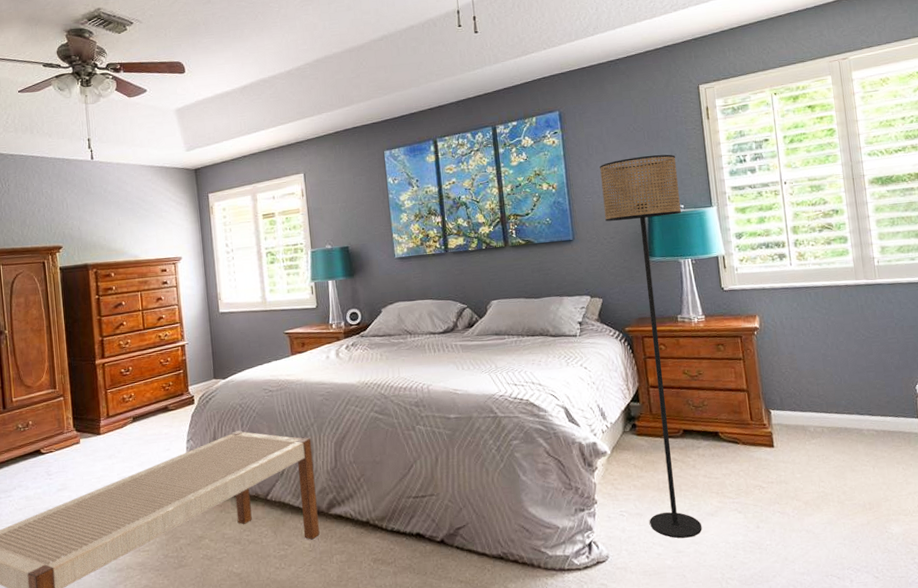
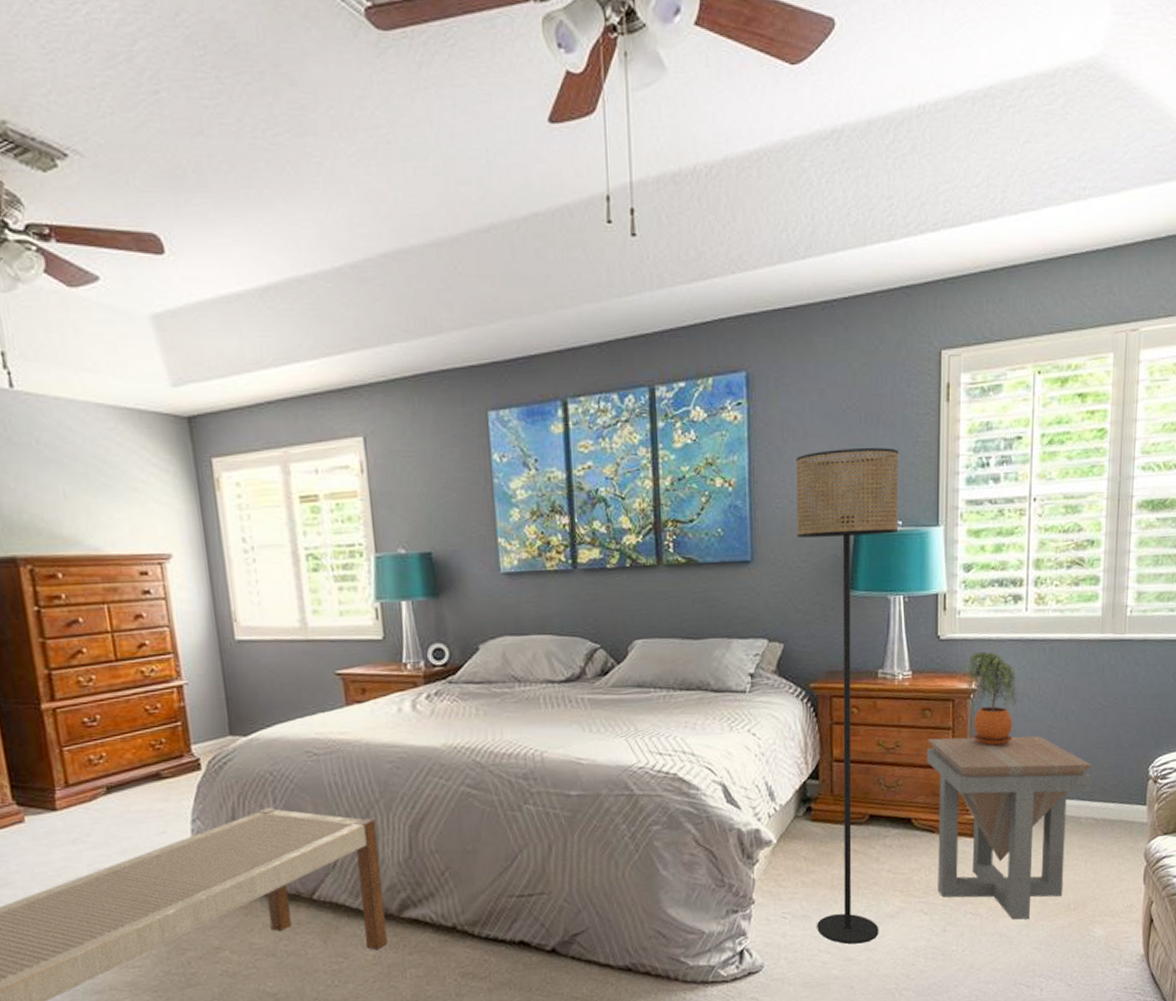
side table: none [724,363,869,518] -> present [926,736,1093,920]
potted plant: none [749,298,794,372] -> present [965,651,1018,746]

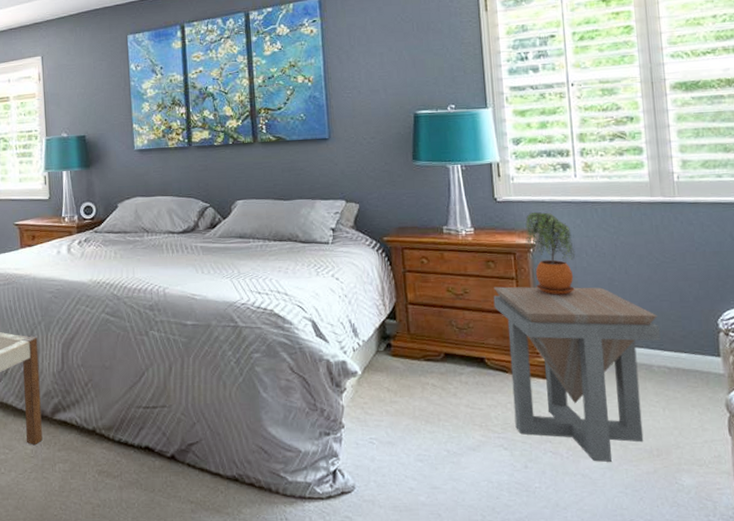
floor lamp: present [796,447,899,944] -> none [362,48,462,473]

